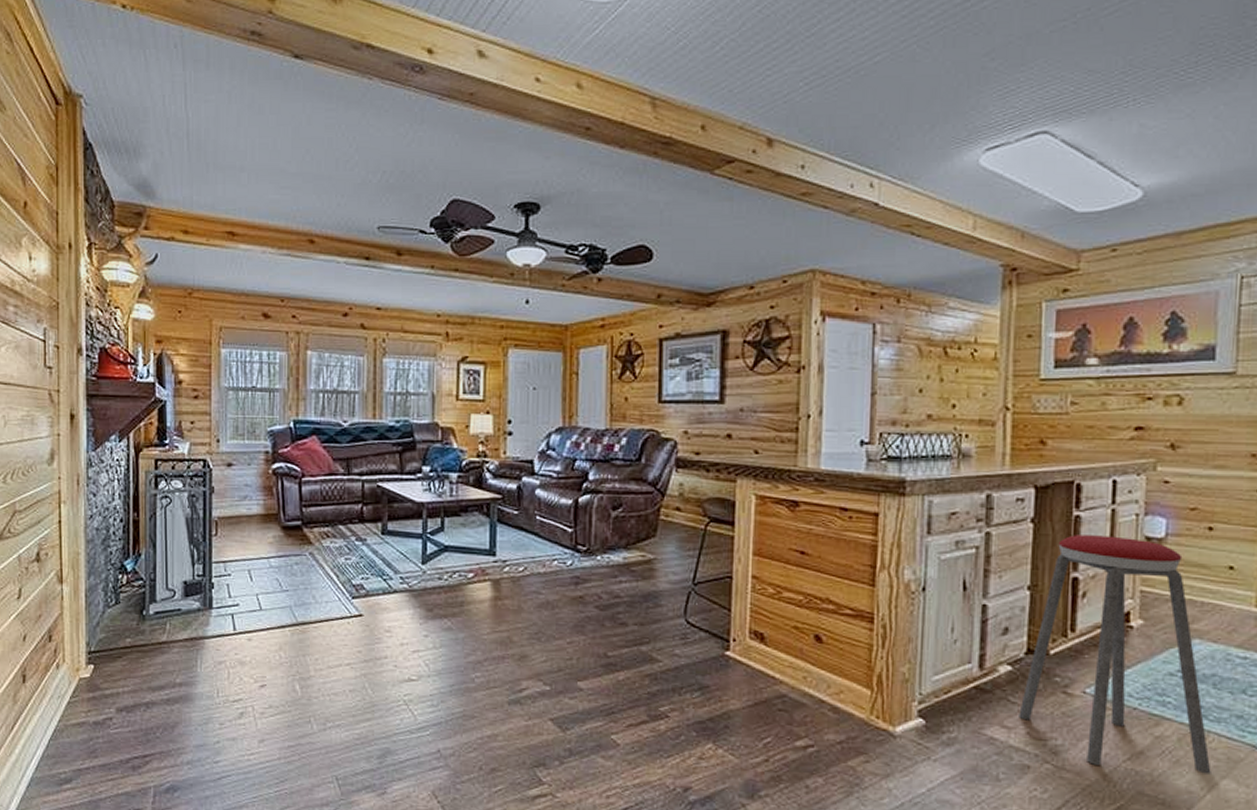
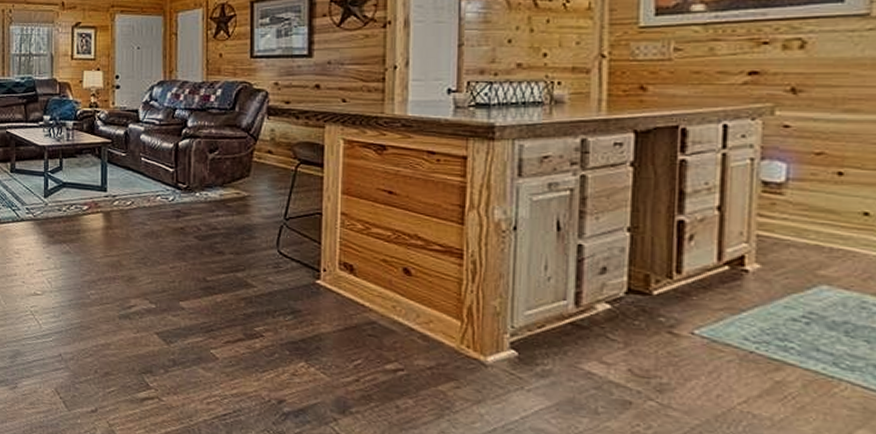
music stool: present [1019,535,1211,774] -> none [619,178,844,423]

